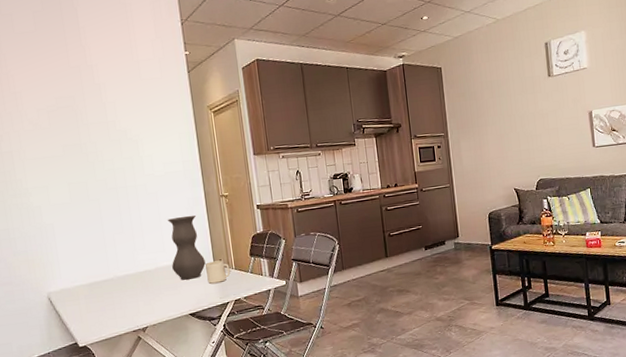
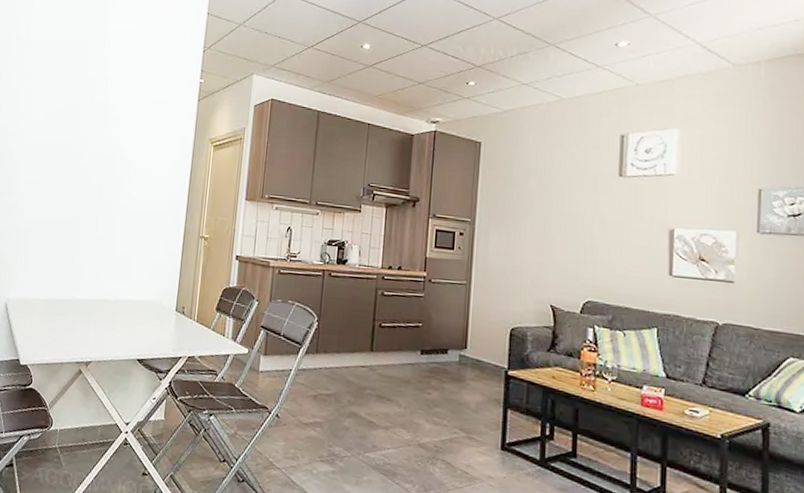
vase: present [167,215,206,280] -> none [132,249,171,321]
mug: present [205,260,231,284] -> none [165,306,192,333]

